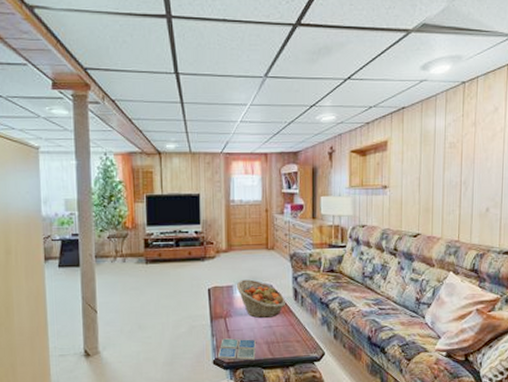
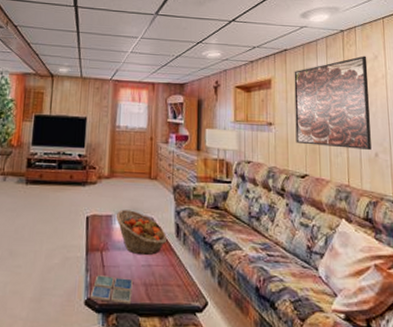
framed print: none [410,108,487,206] -> present [294,55,371,151]

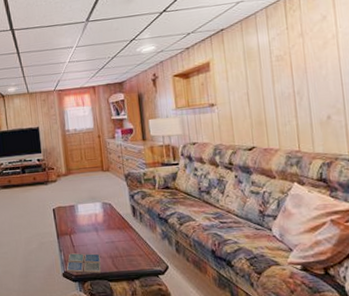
fruit basket: present [115,209,167,255] -> none [77,199,125,234]
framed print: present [294,55,371,151] -> none [233,18,323,119]

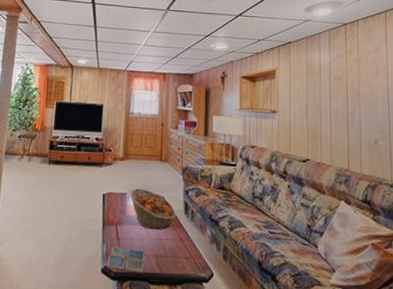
fruit basket: none [77,199,125,234] -> present [129,188,176,230]

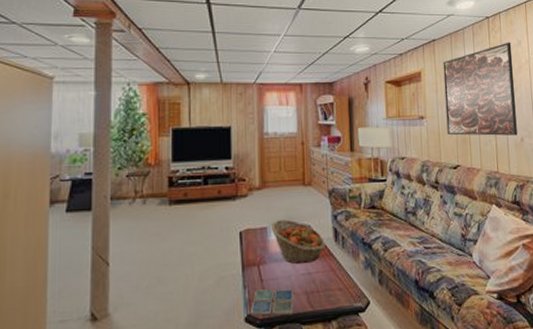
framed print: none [297,47,371,138] -> present [443,42,517,136]

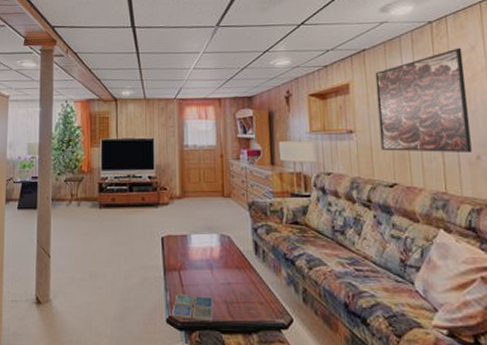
fruit basket: present [271,219,325,264] -> none [191,229,245,273]

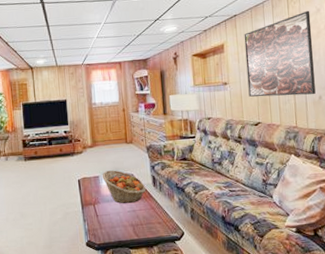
drink coaster: present [171,294,214,322] -> none [89,222,123,242]
fruit basket: none [191,229,245,273] -> present [102,170,146,203]

